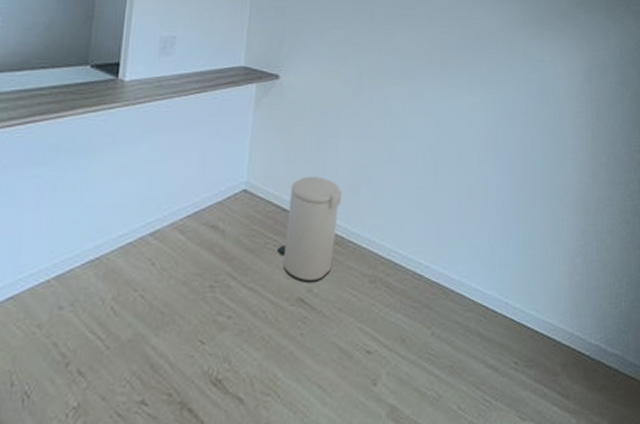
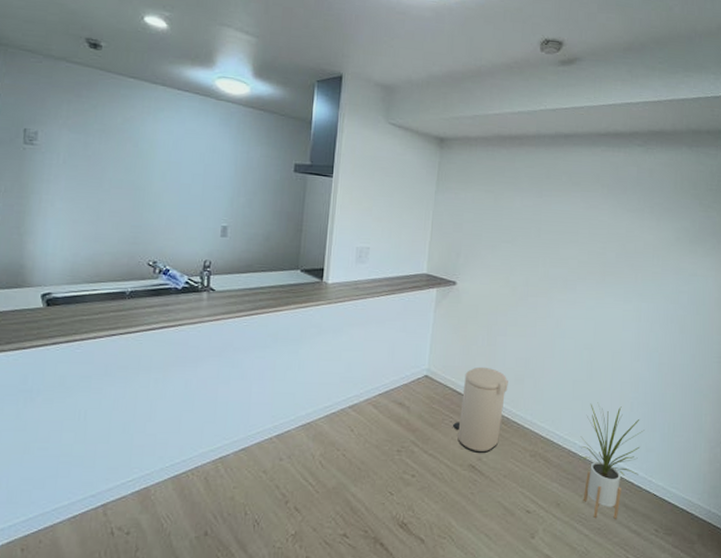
house plant: none [426,212,497,355] -> present [580,402,645,519]

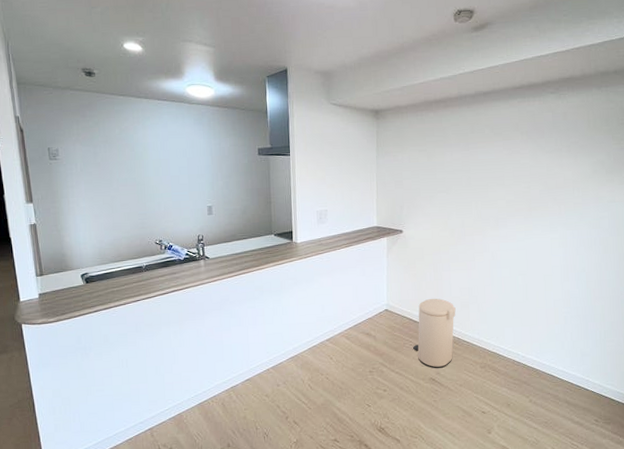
house plant: present [580,402,645,519] -> none [522,318,579,415]

